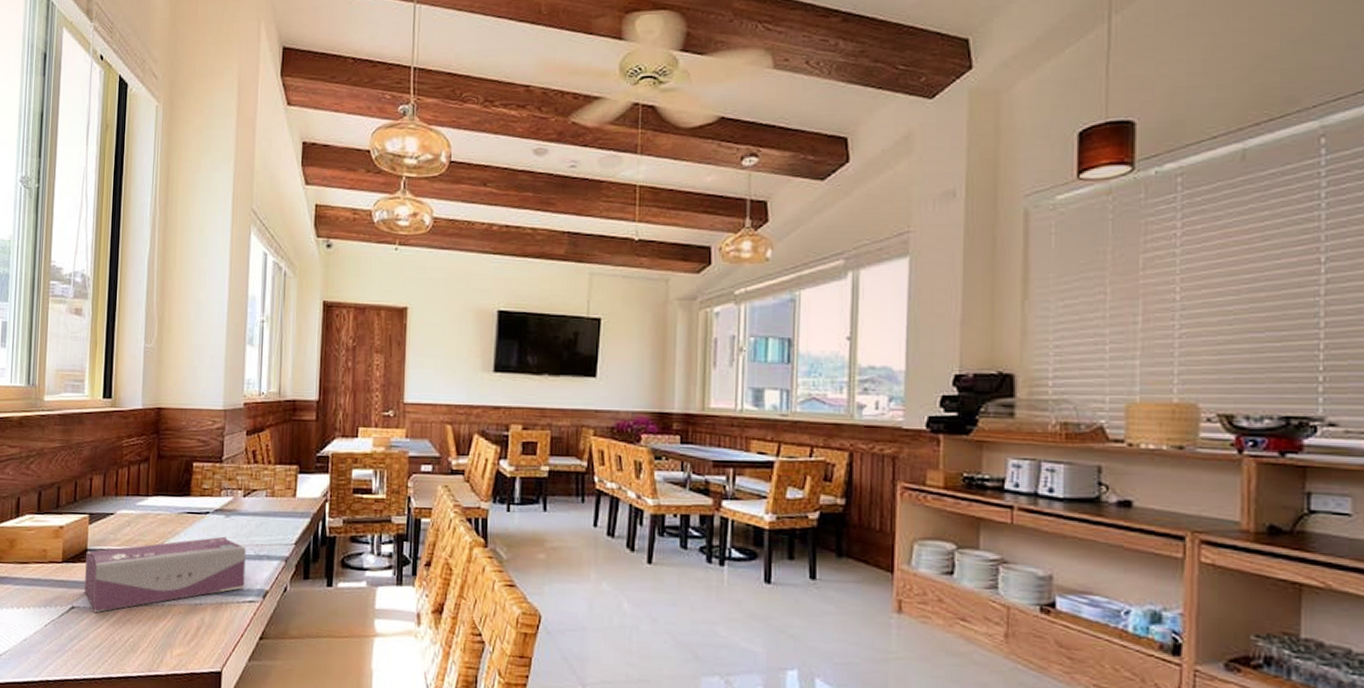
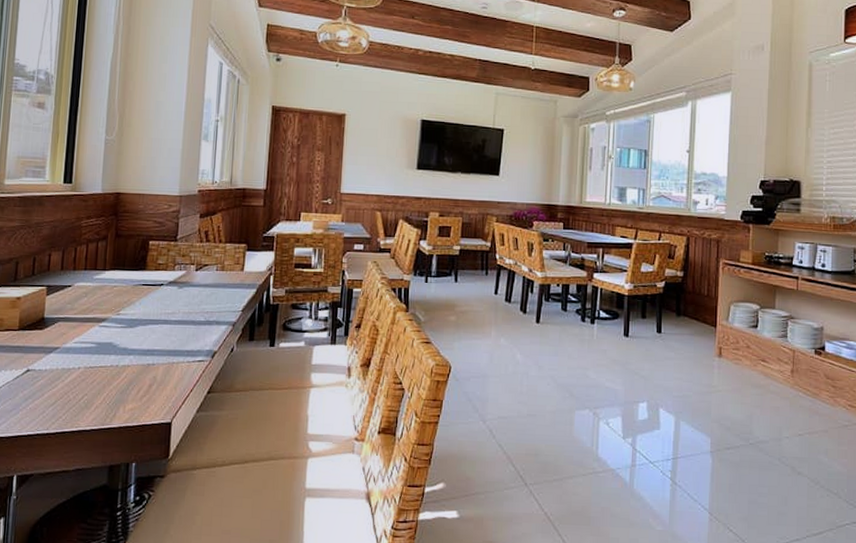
tissue box: present [85,536,246,613] -> none [40,305,197,375]

